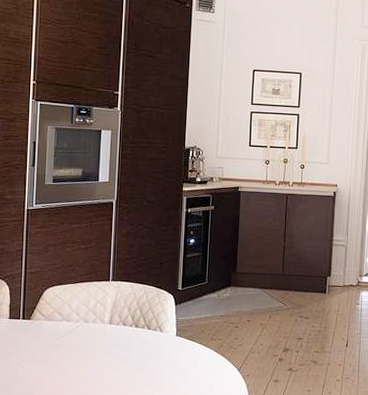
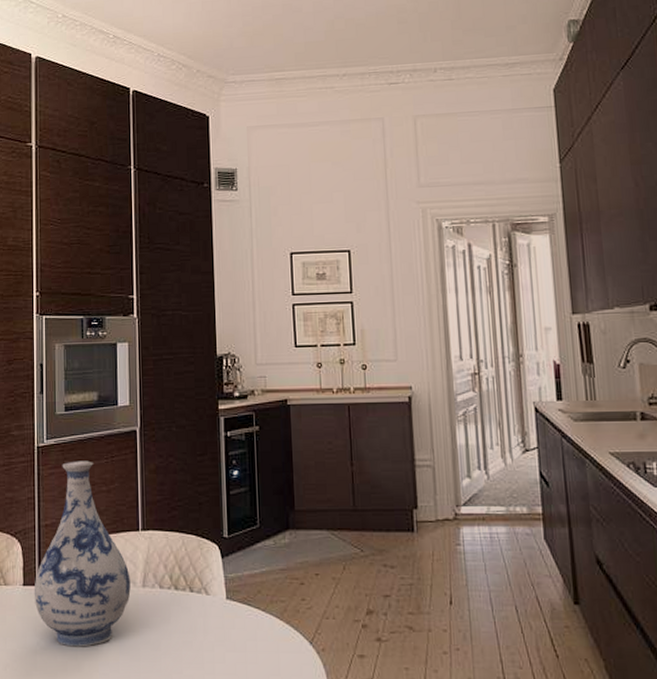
vase: none [18,223,100,367] -> present [34,460,131,647]

